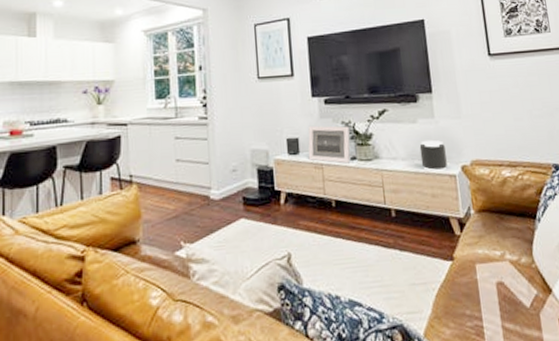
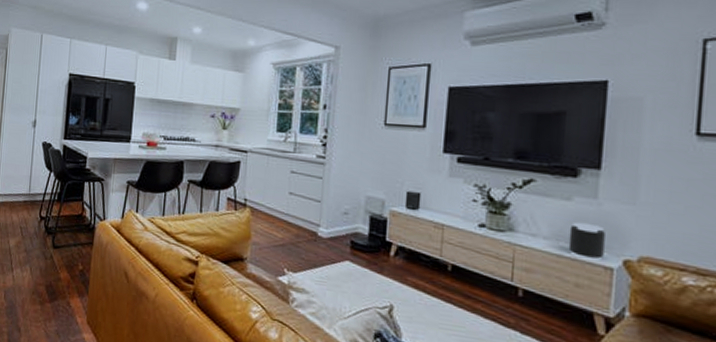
picture frame: present [308,125,351,164] -> none [428,182,482,230]

